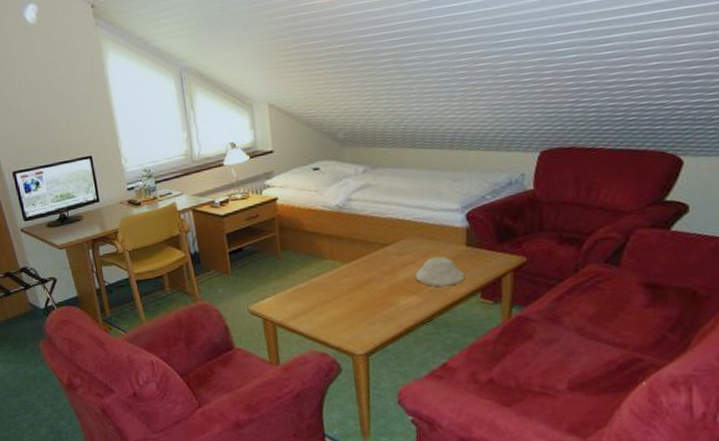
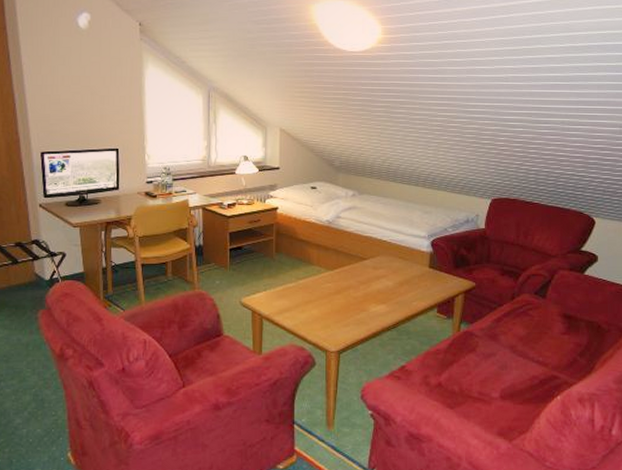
bowl: present [414,256,465,287] -> none [385,273,426,300]

